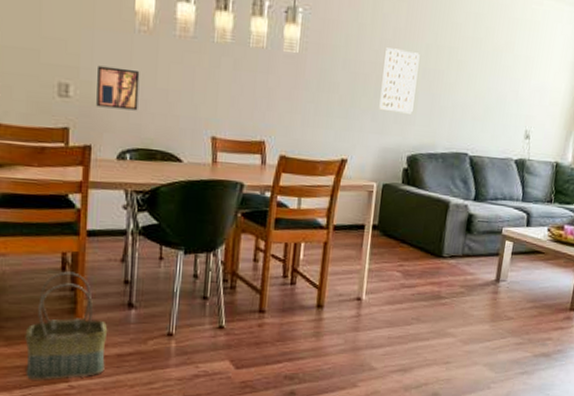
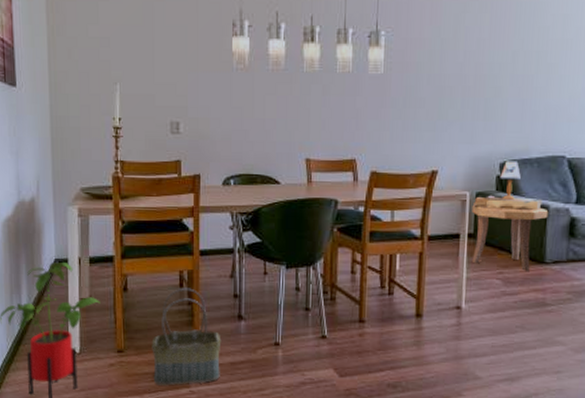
wall art: present [96,65,140,111] -> none [203,103,239,140]
side table: none [374,197,449,264] -> present [471,206,549,271]
table lamp: none [378,154,444,205] -> present [472,161,542,210]
wall art: present [379,48,420,114] -> none [467,59,506,122]

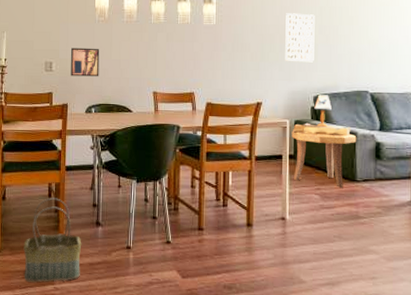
wall art: none [203,103,239,140] -> present [71,47,100,77]
wall art: none [467,59,506,122] -> present [285,13,315,63]

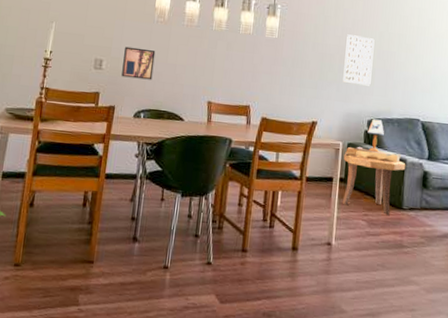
basket: present [23,197,82,283] -> none [44,207,115,303]

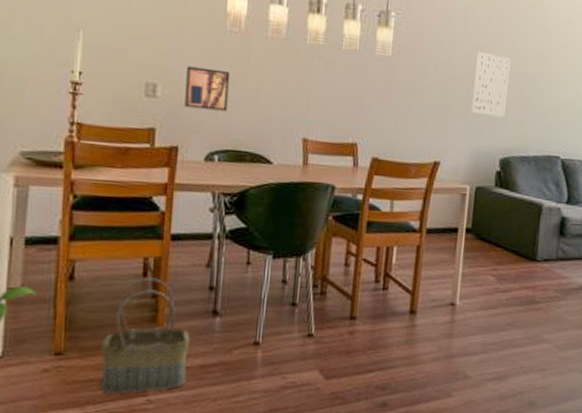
basket: none [44,207,115,303] -> present [100,277,191,395]
side table: present [342,154,406,215] -> none [468,200,542,268]
table lamp: present [344,119,401,163] -> none [471,157,537,208]

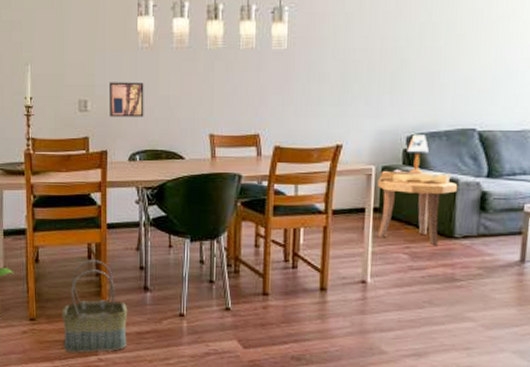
side table: none [468,200,542,268] -> present [377,180,458,246]
wall art: present [471,52,511,118] -> none [373,32,414,95]
table lamp: none [471,157,537,208] -> present [378,134,452,184]

